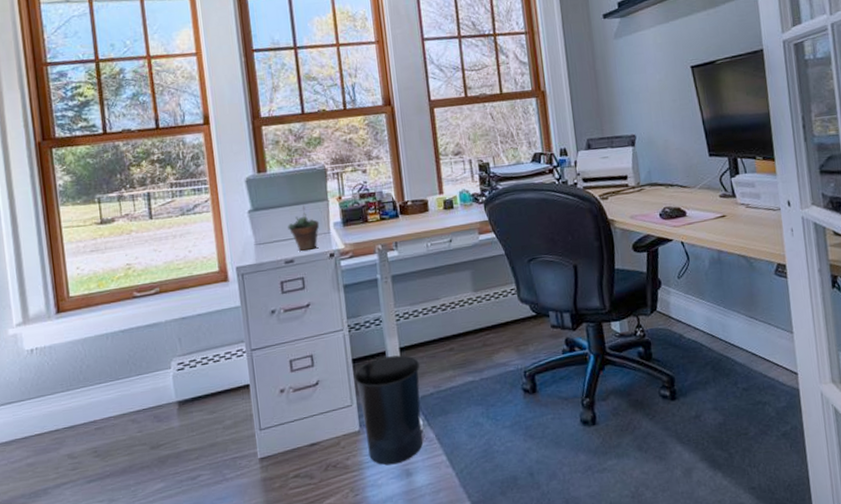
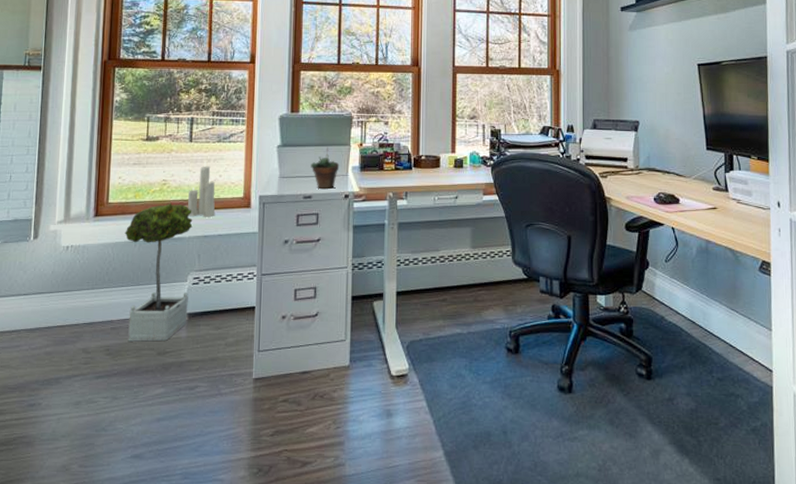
potted tree: none [93,287,178,440] -> present [125,202,193,342]
candle: none [157,238,191,300] -> present [187,161,216,217]
waste bin: present [354,355,423,465] -> none [351,299,414,402]

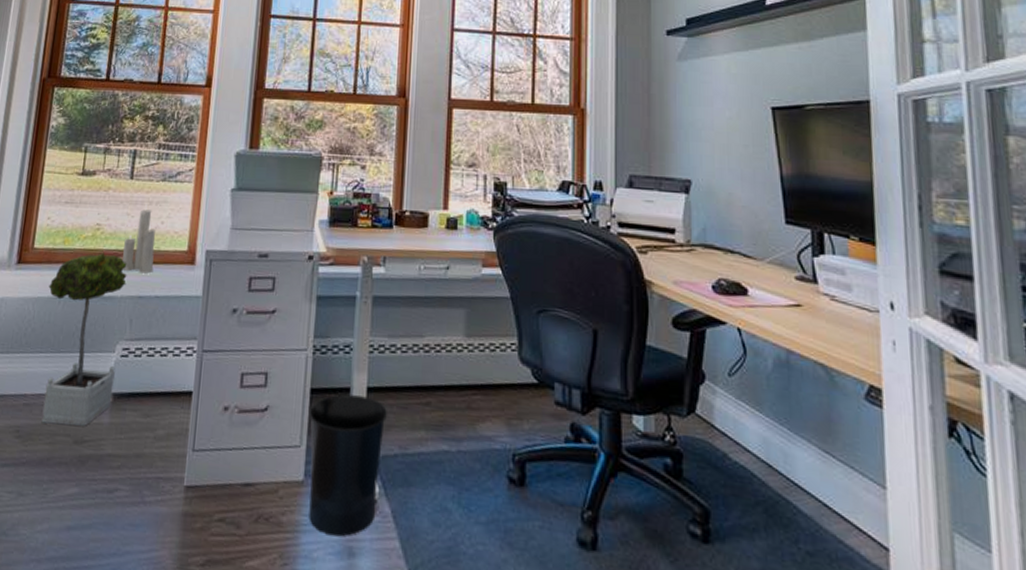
succulent plant: present [311,146,340,190] -> none [269,193,304,248]
waste bin: none [351,299,414,402] -> present [308,394,388,536]

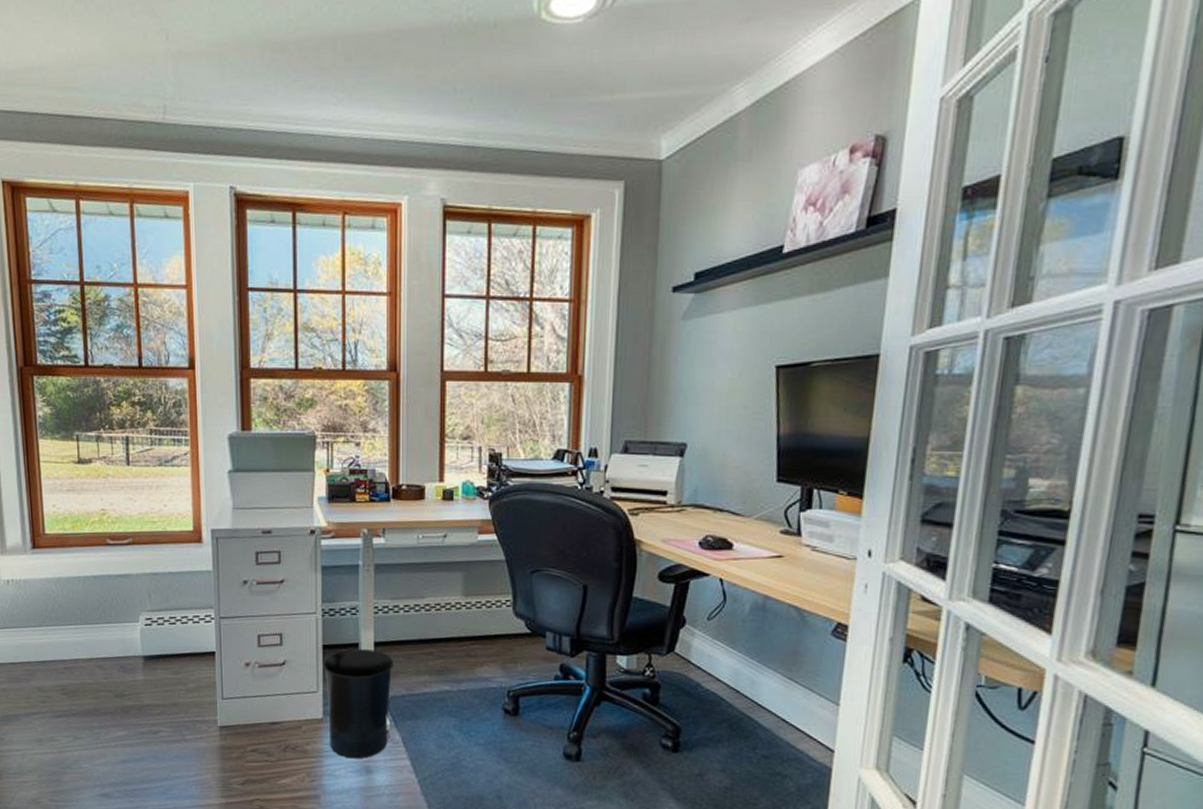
potted tree: present [41,252,127,426] -> none [66,534,143,683]
candle: present [121,204,156,274] -> none [130,489,163,553]

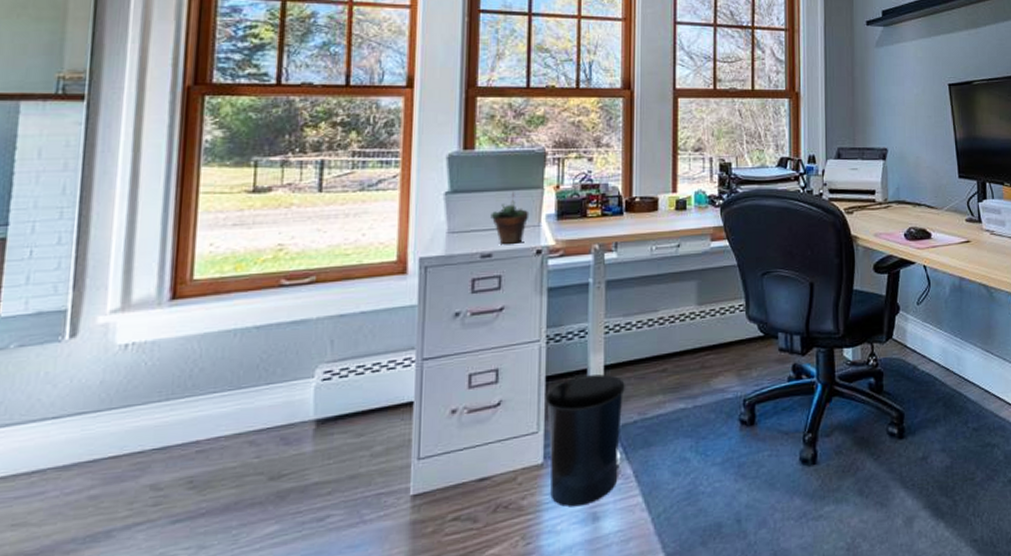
succulent plant: none [268,472,303,524] -> present [490,191,530,246]

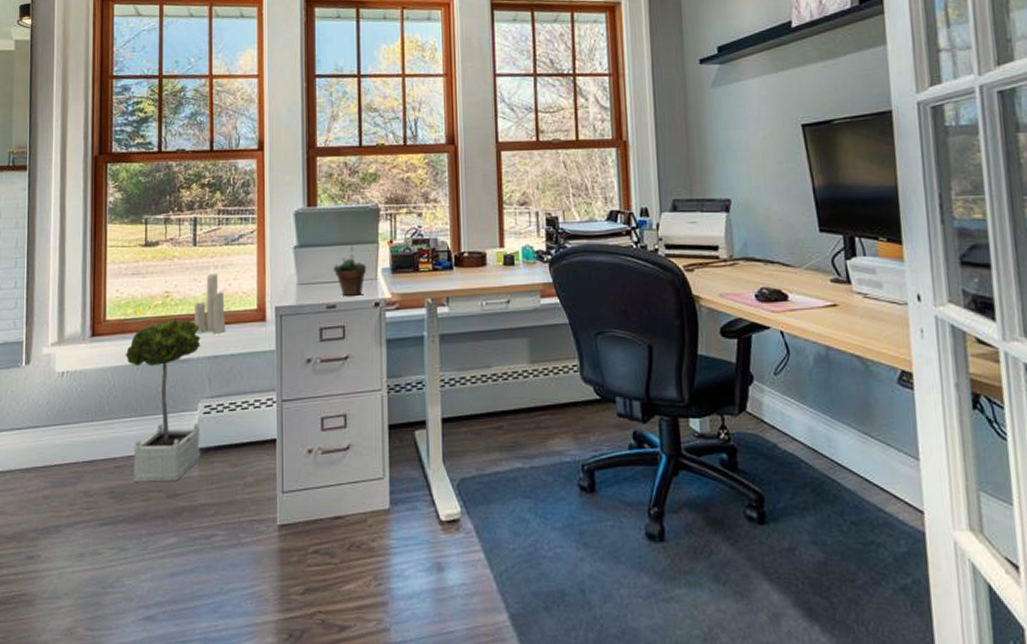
potted tree: none [218,273,323,467] -> present [125,317,201,482]
candle: none [315,217,357,292] -> present [194,268,226,335]
waste bin: present [545,374,626,506] -> none [388,427,464,553]

